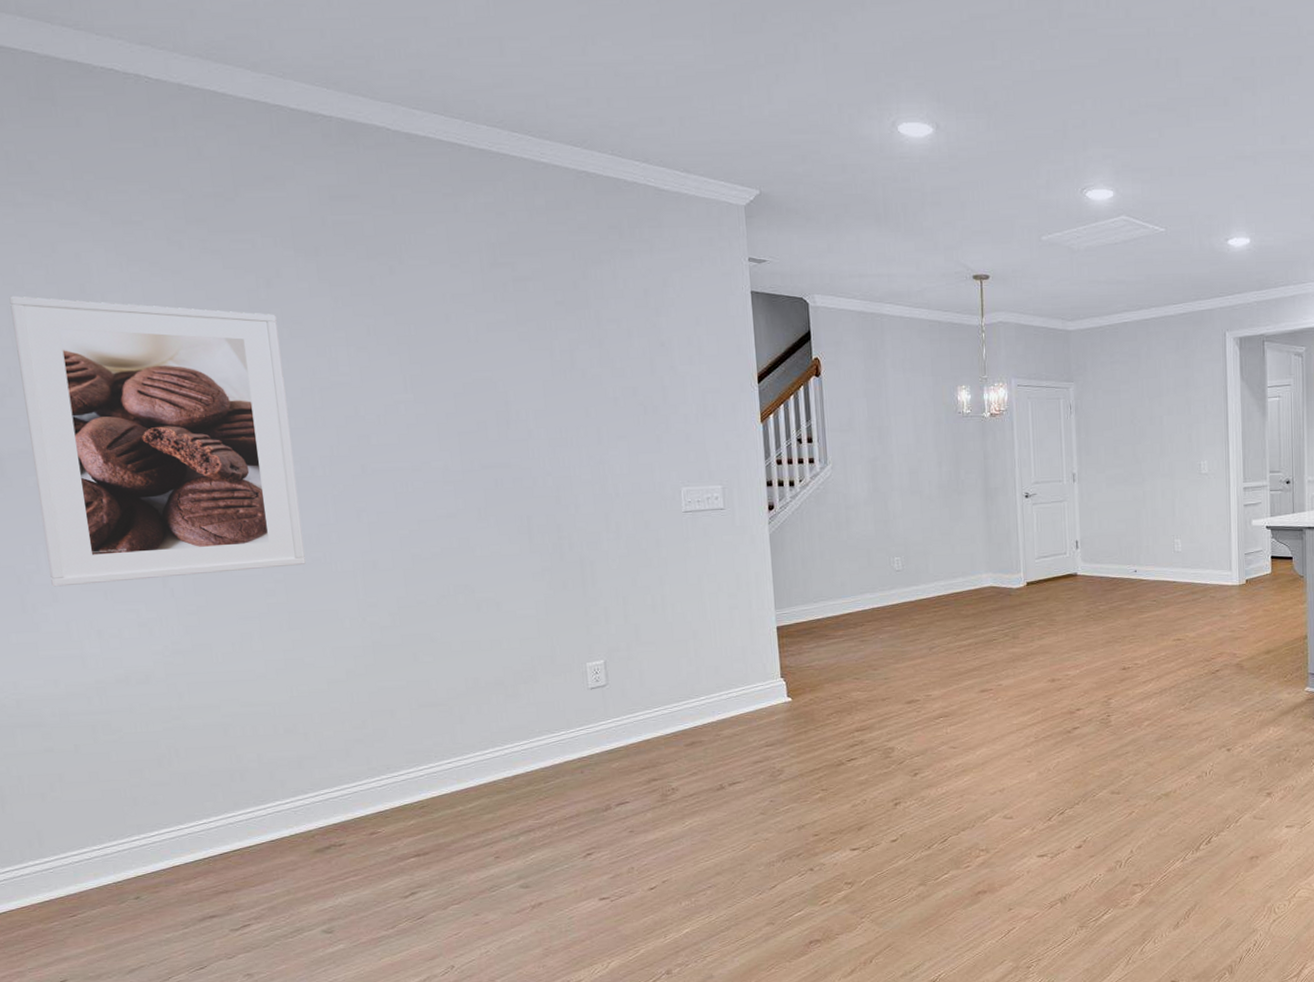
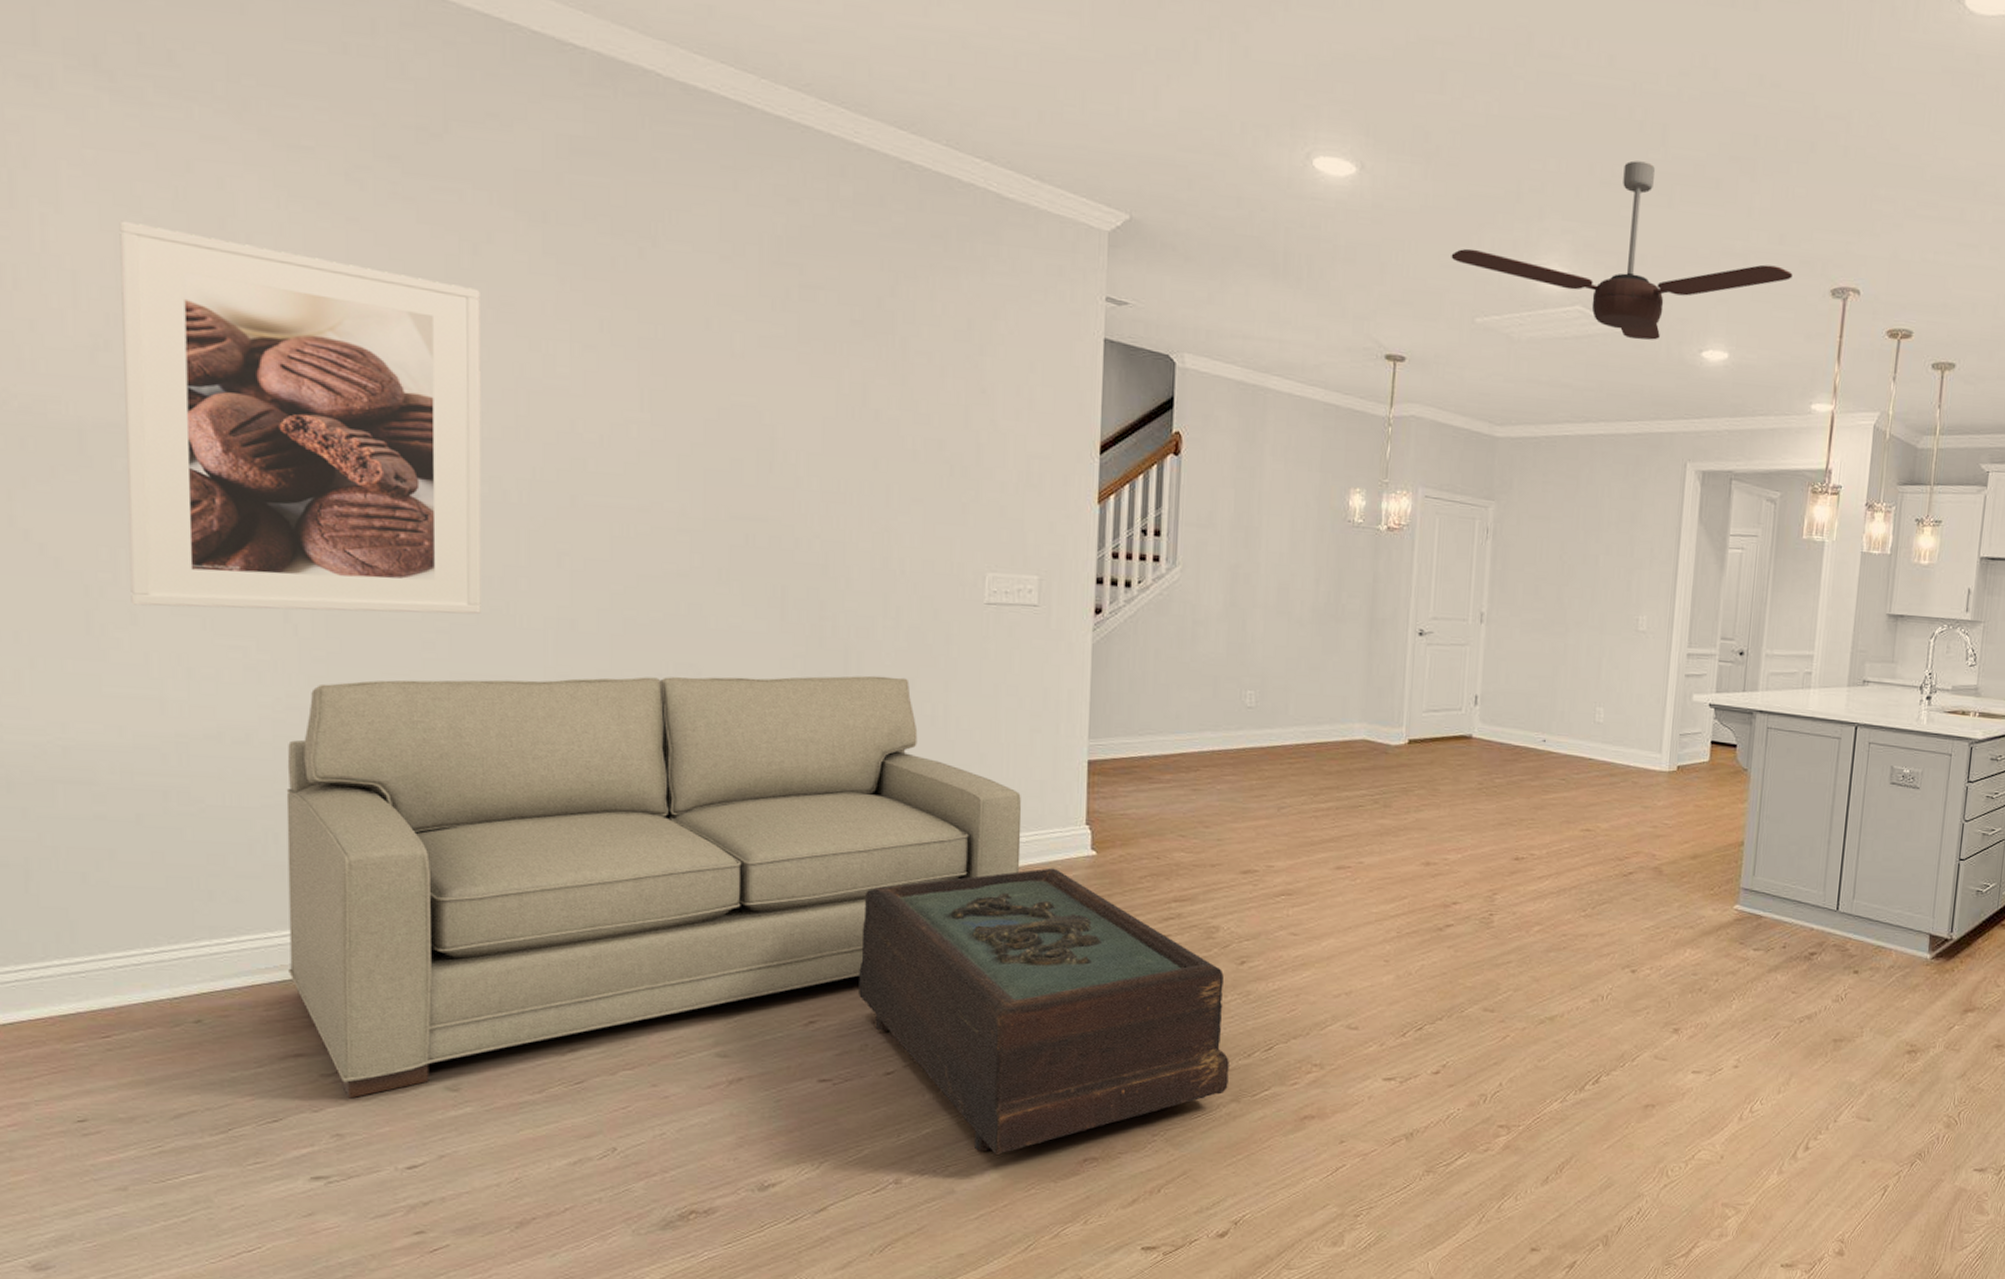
sofa: none [177,577,734,946] -> present [286,675,1022,1099]
coffee table: none [618,714,915,944] -> present [859,868,1229,1155]
ceiling fan: none [1016,92,1295,237] -> present [1451,160,1793,340]

